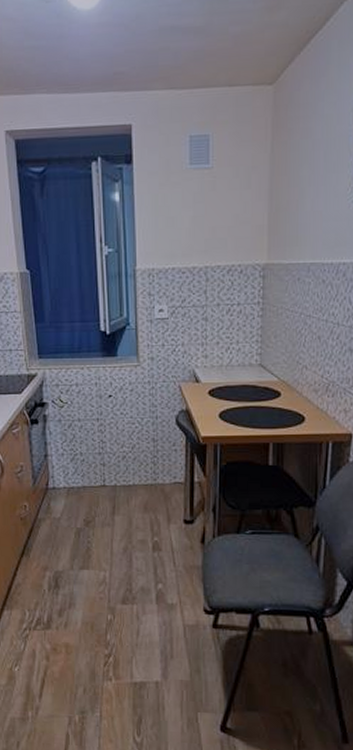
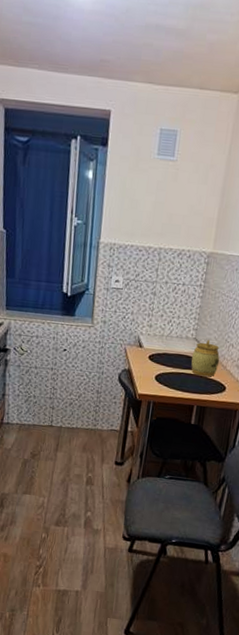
jar: none [258,363,293,408] -> present [191,339,220,377]

